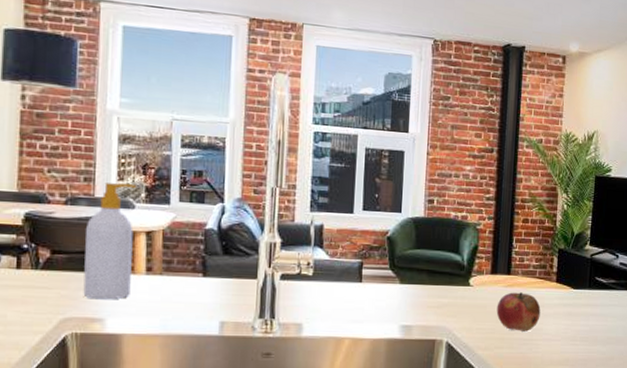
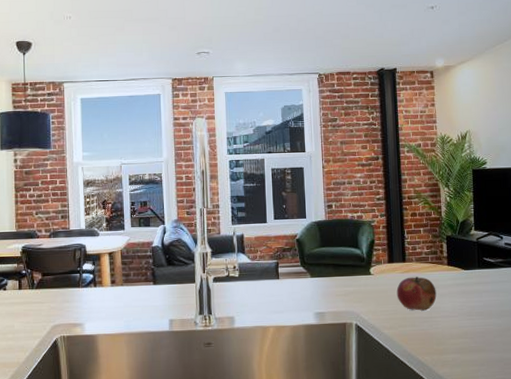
soap bottle: present [83,183,137,300] -> none [65,216,101,309]

